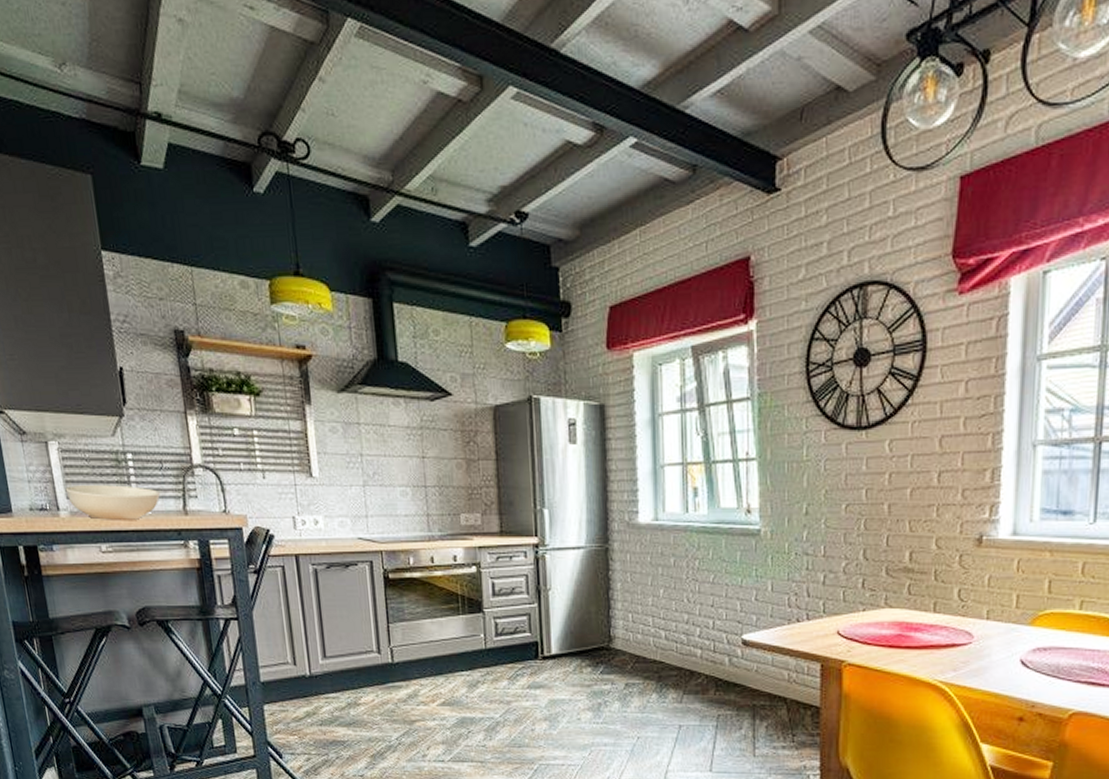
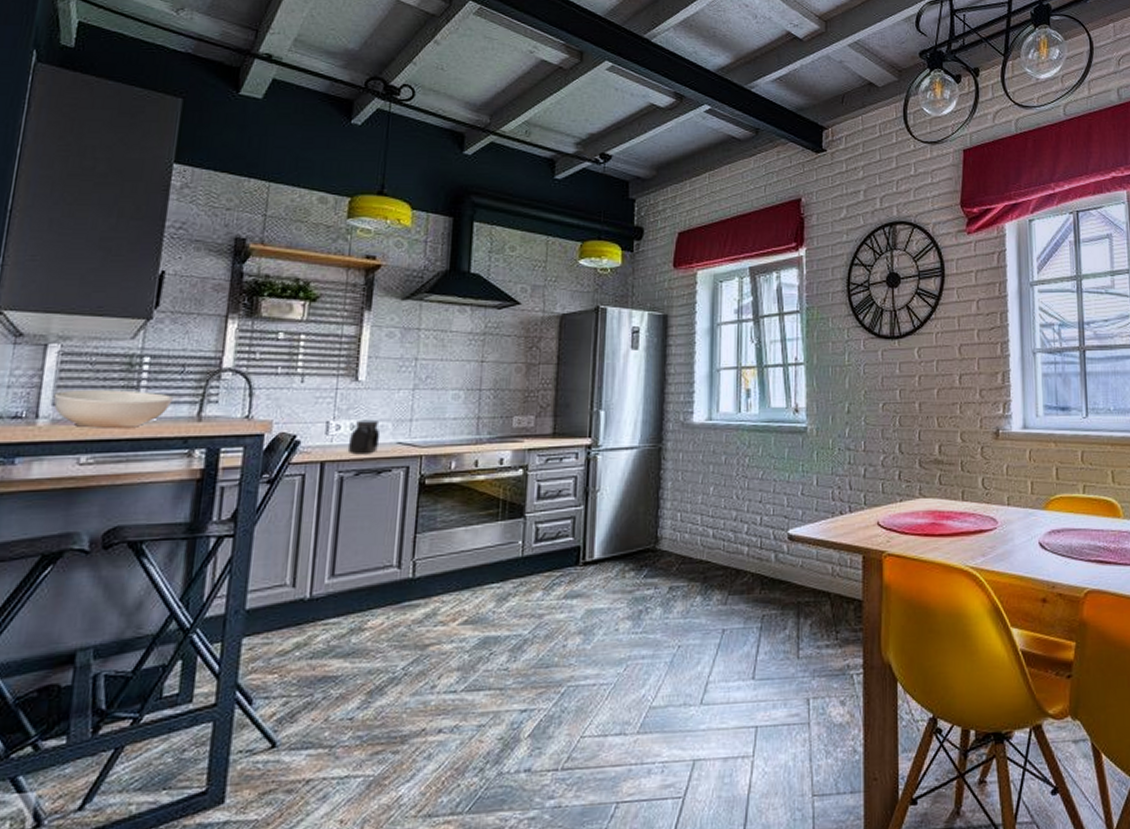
jar: none [315,515,343,549] -> present [347,419,381,455]

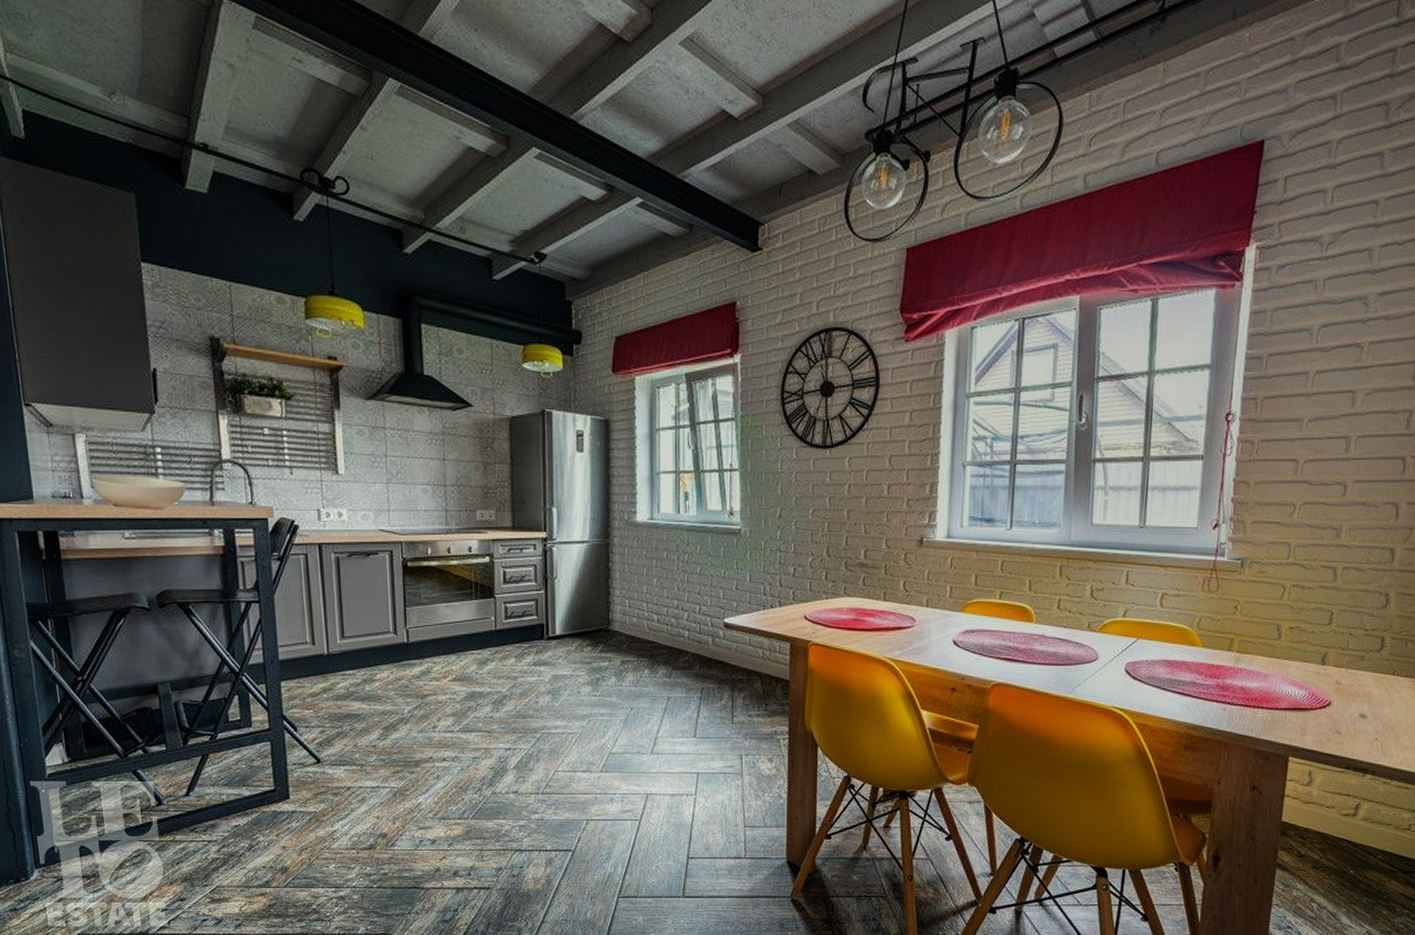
jar: present [347,419,381,455] -> none [338,508,365,539]

